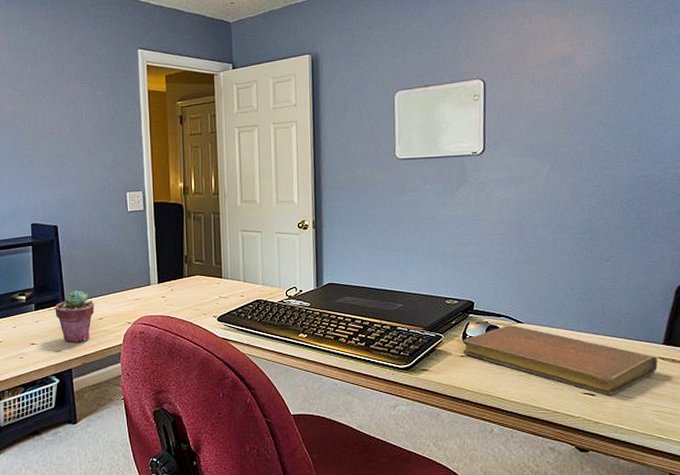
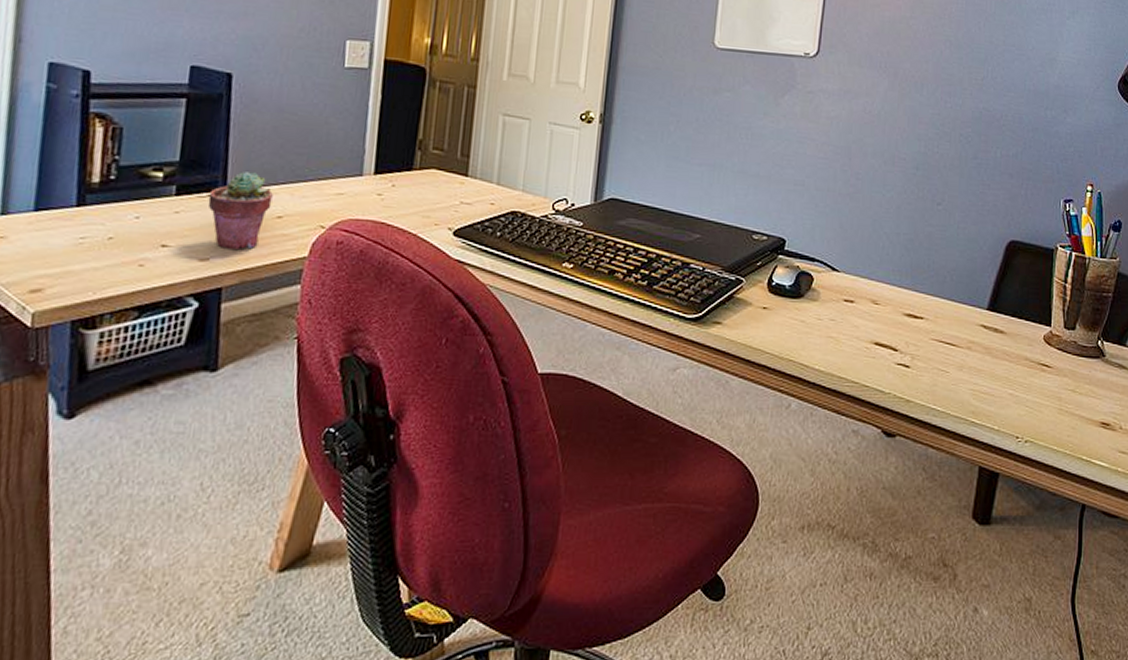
notebook: present [463,325,658,396] -> none [766,273,980,369]

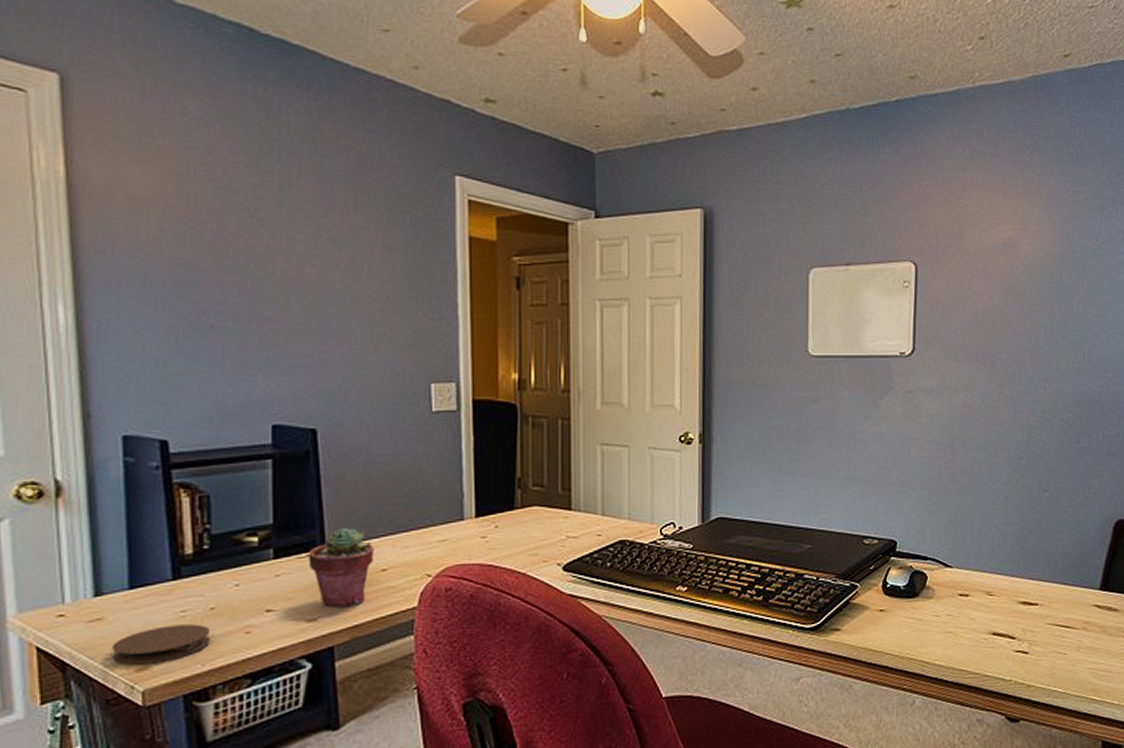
coaster: none [8,250,106,287] -> present [112,624,211,665]

